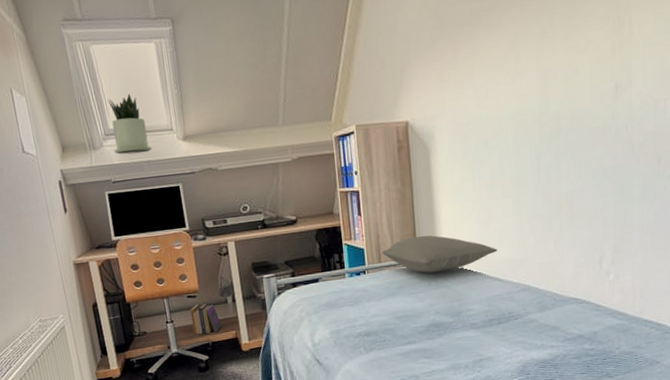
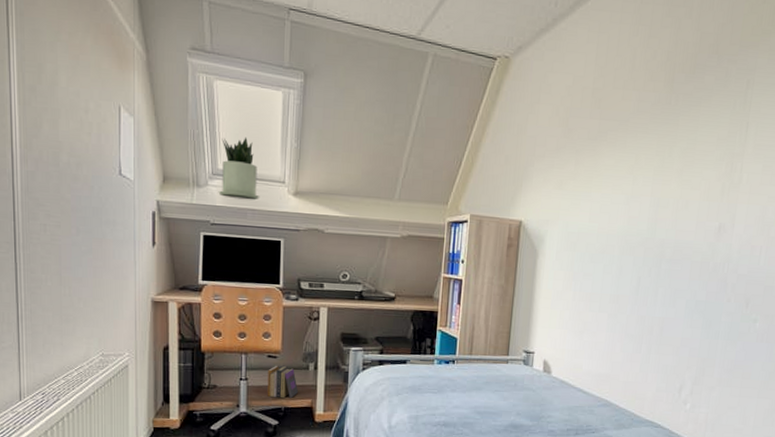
pillow: present [382,235,498,273] -> none [474,335,587,374]

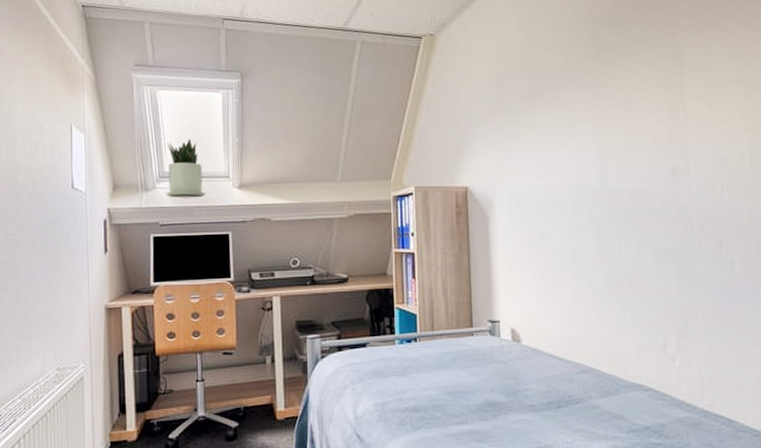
books: present [267,365,298,399] -> none [224,361,256,398]

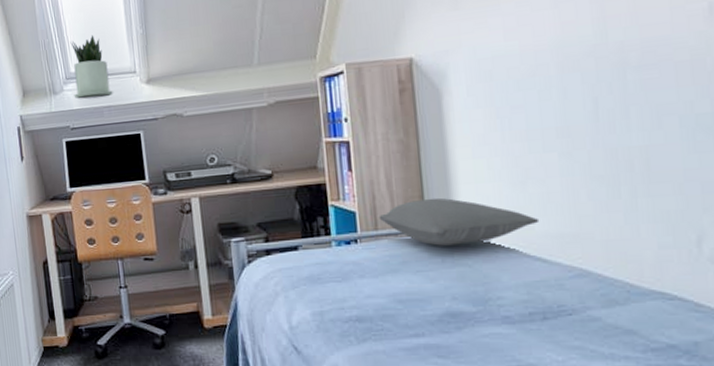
pillow: none [435,304,558,345] -> present [379,197,540,246]

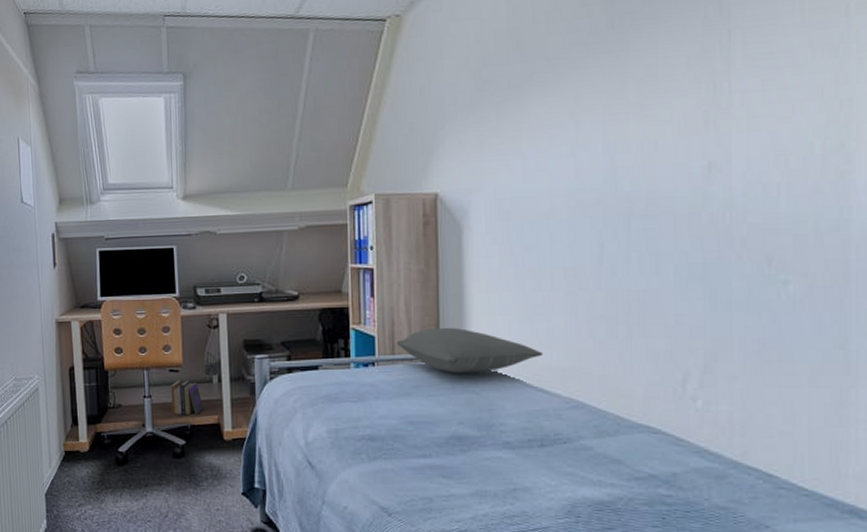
planter: present [70,34,114,100] -> none [110,148,150,212]
books: none [146,267,181,305] -> present [171,379,203,416]

